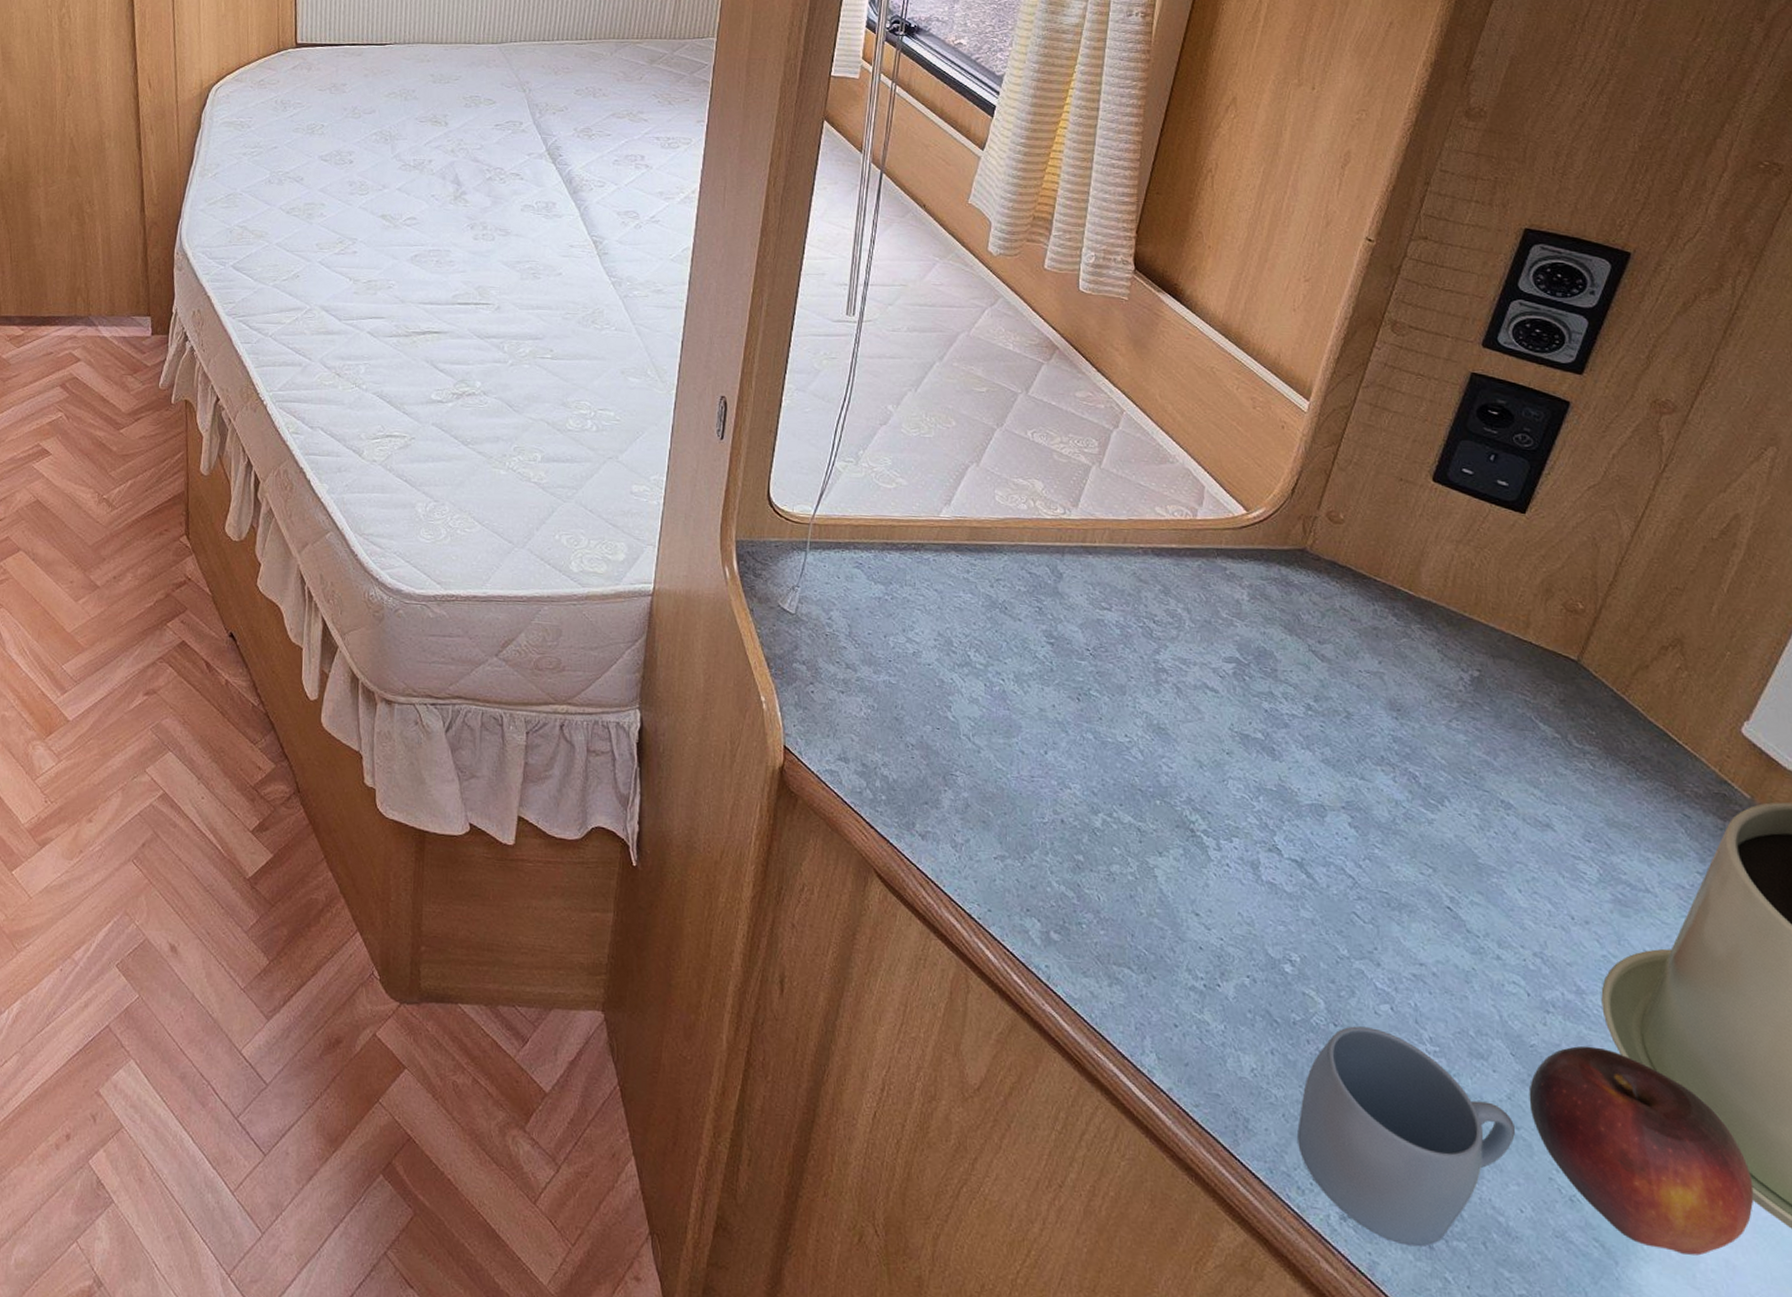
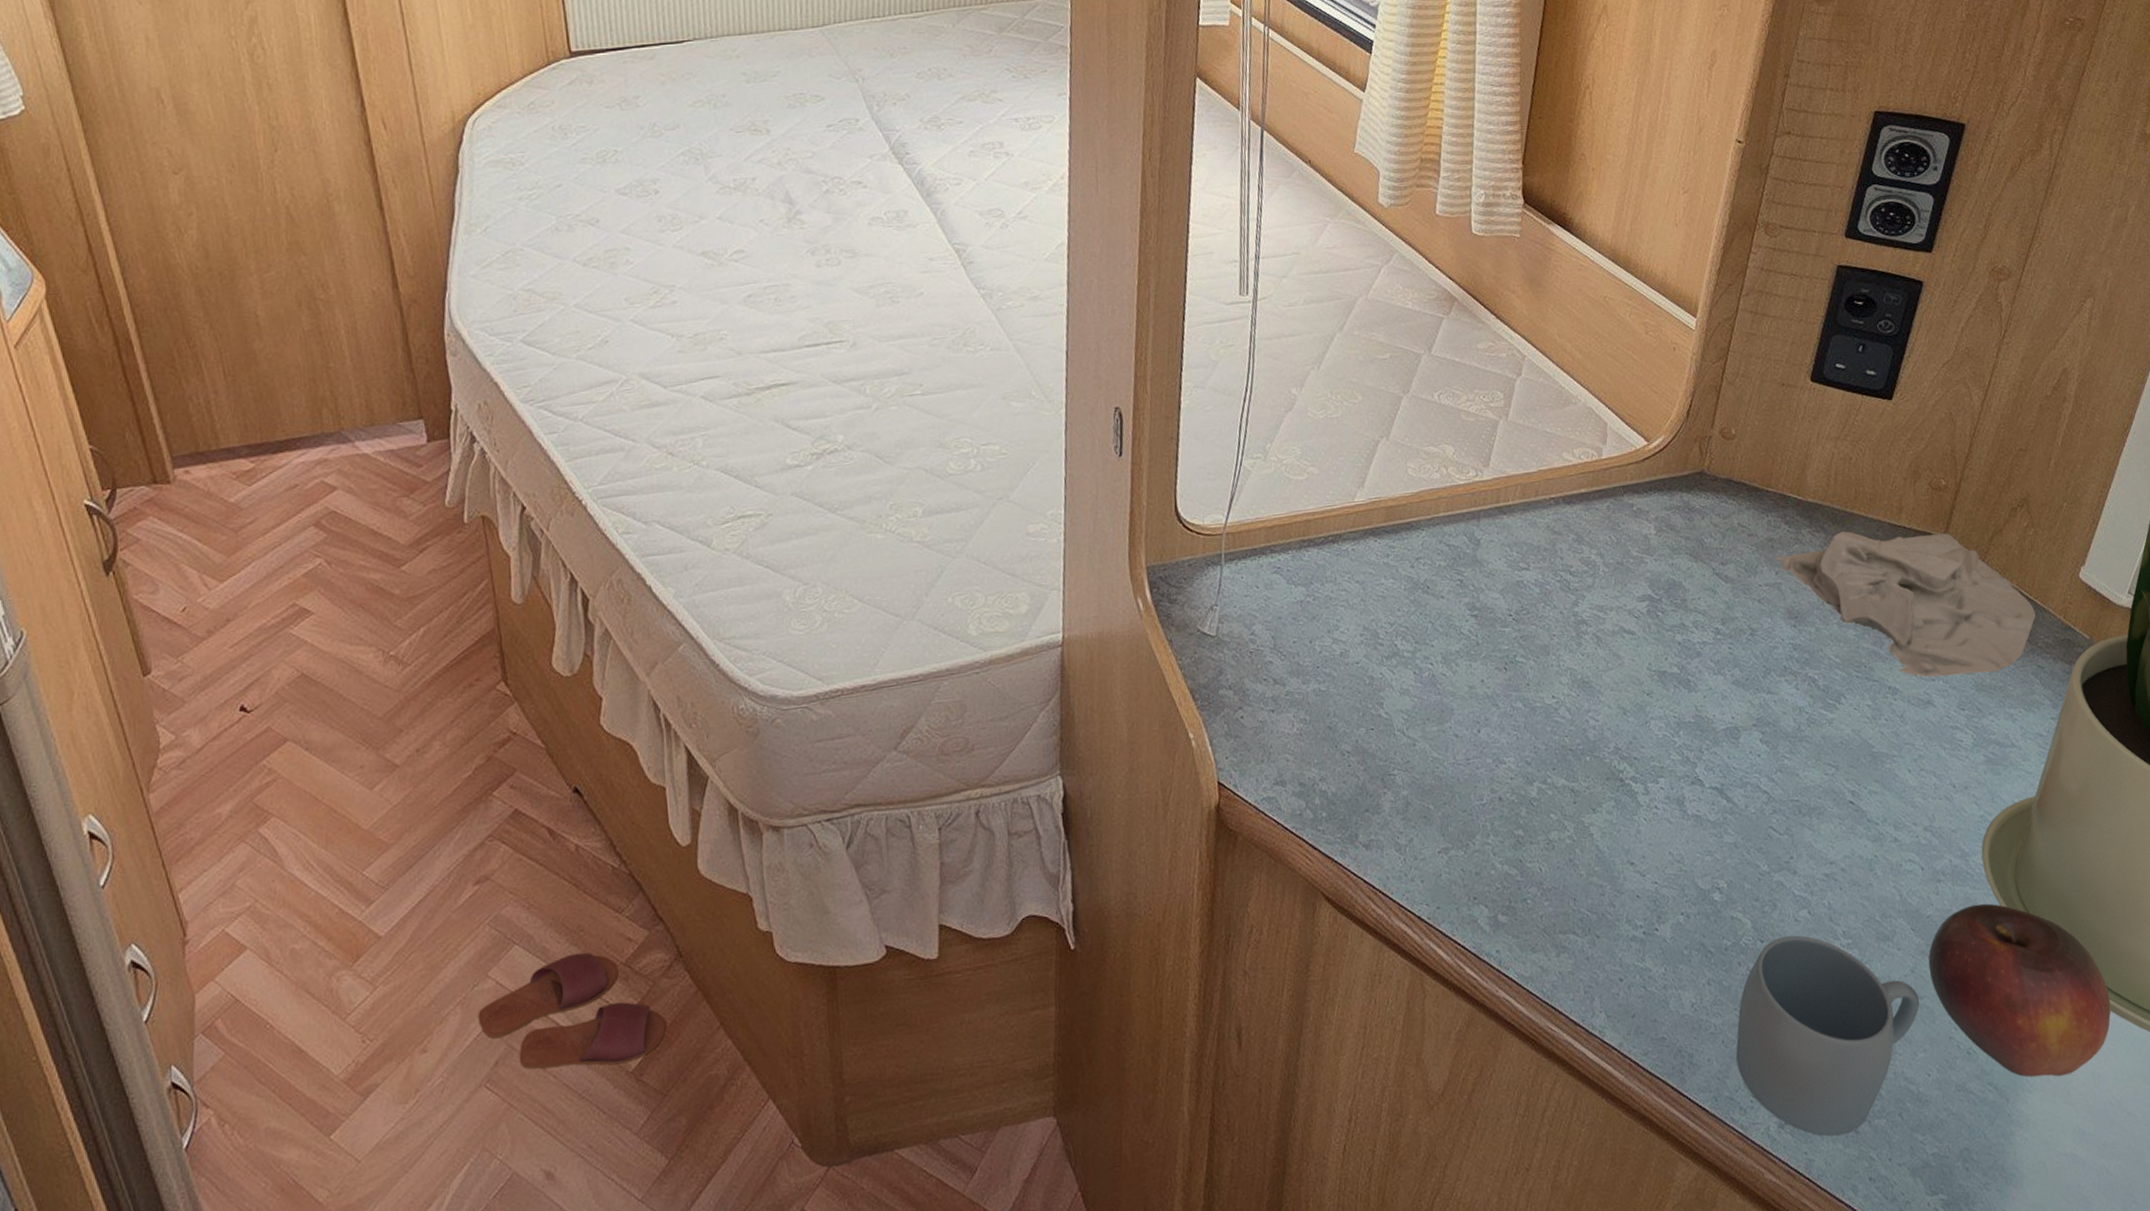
slippers: none [134,769,280,871] -> present [478,952,666,1070]
tissue: none [1381,635,1684,810] -> present [1776,531,2036,678]

